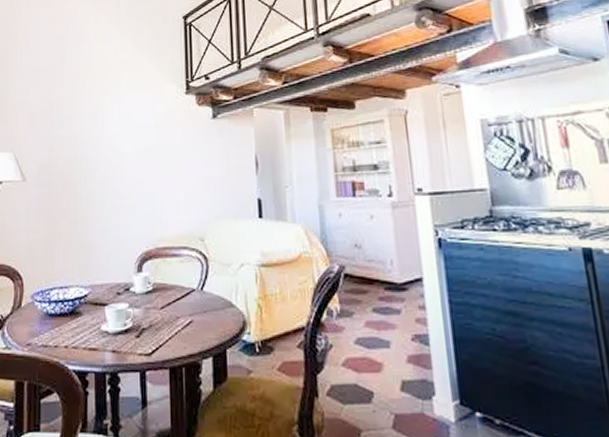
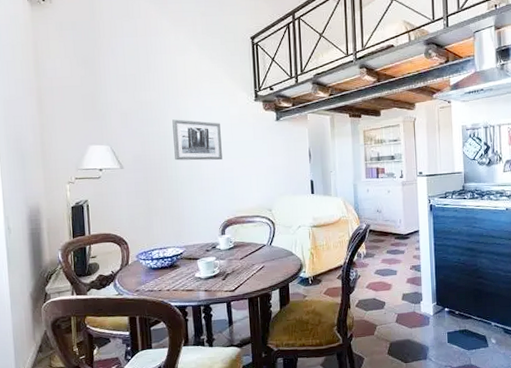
wall art: none [86,119,143,171] -> present [172,119,222,161]

